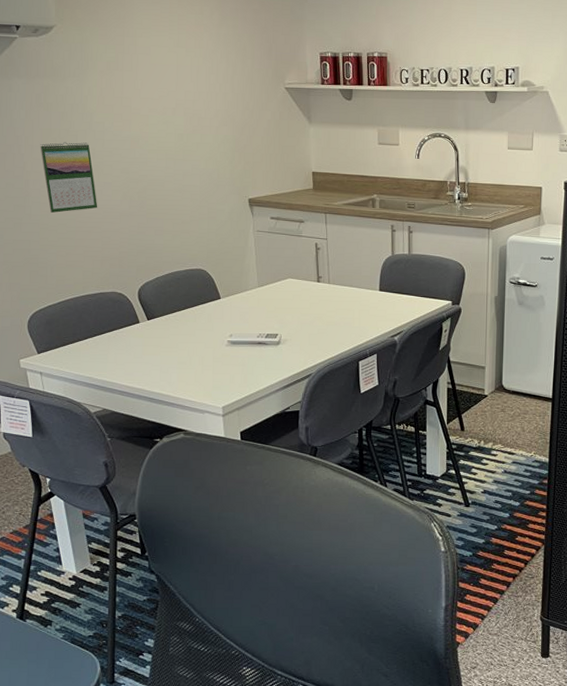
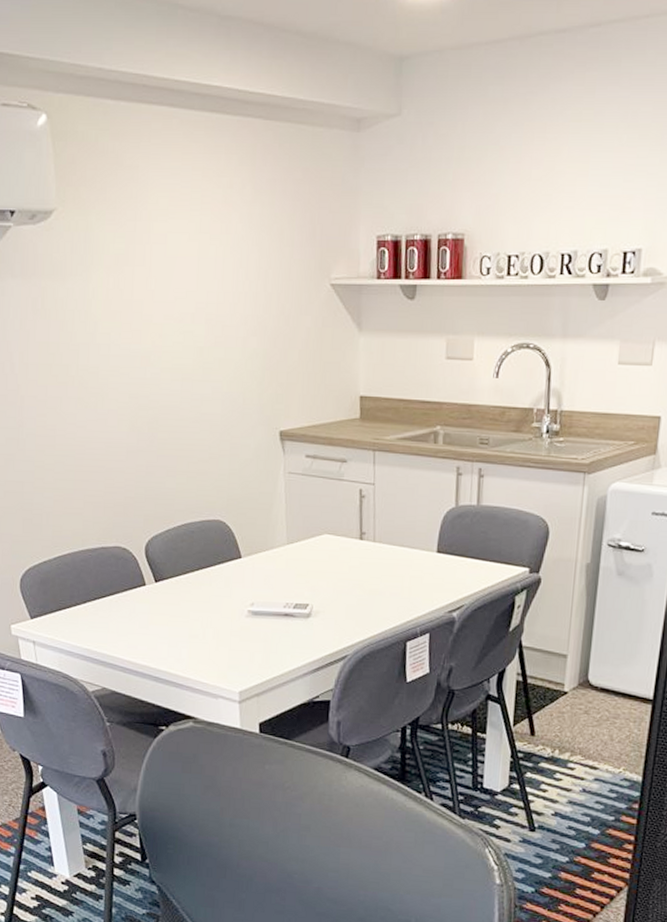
calendar: present [40,142,98,213] -> none [36,358,101,448]

